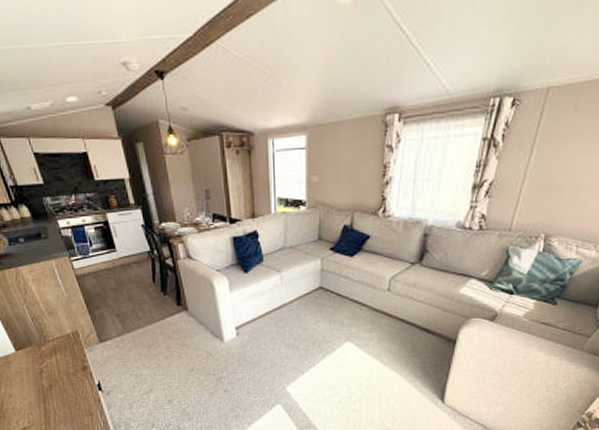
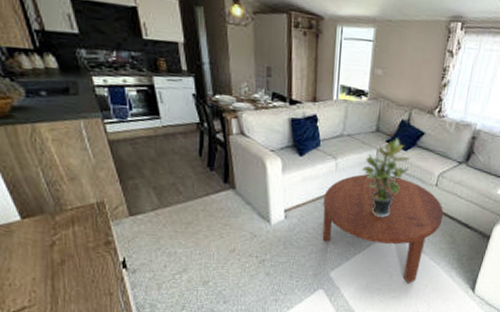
coffee table: none [272,285,400,395] -> present [322,174,444,283]
potted plant: none [307,244,358,328] -> present [361,138,411,217]

